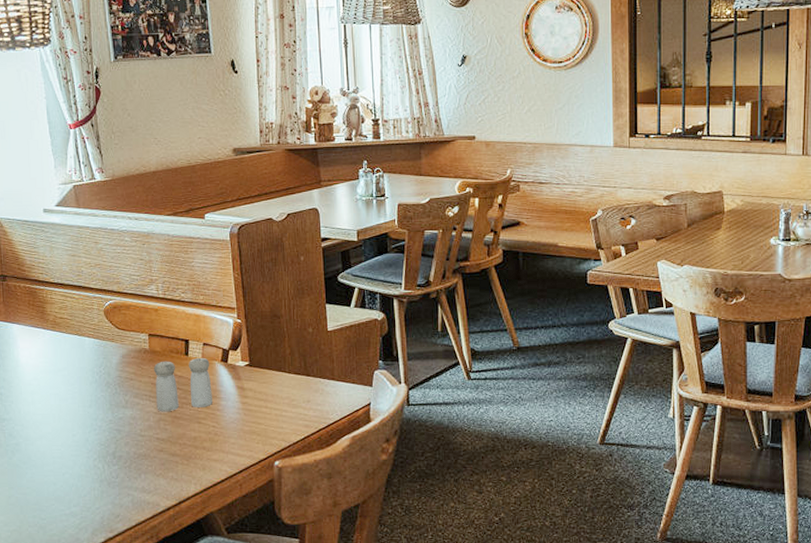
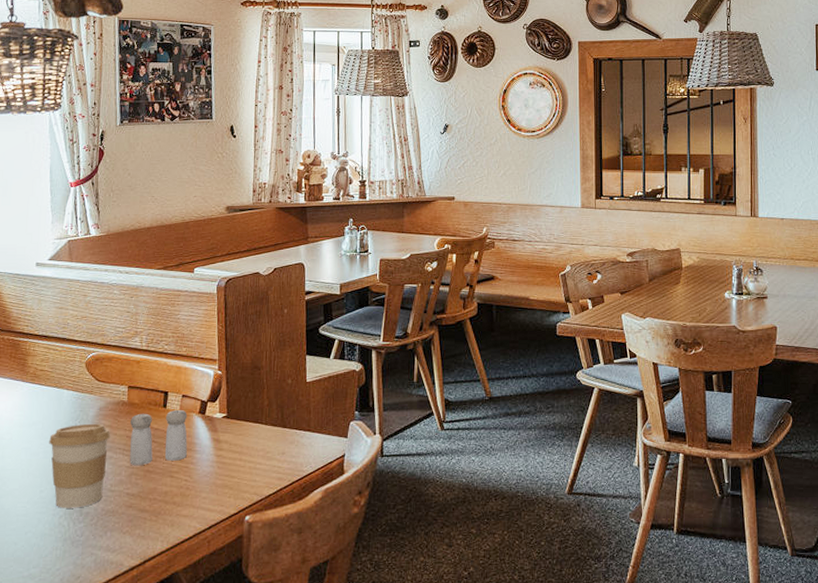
coffee cup: none [76,370,136,452] -> present [49,423,111,508]

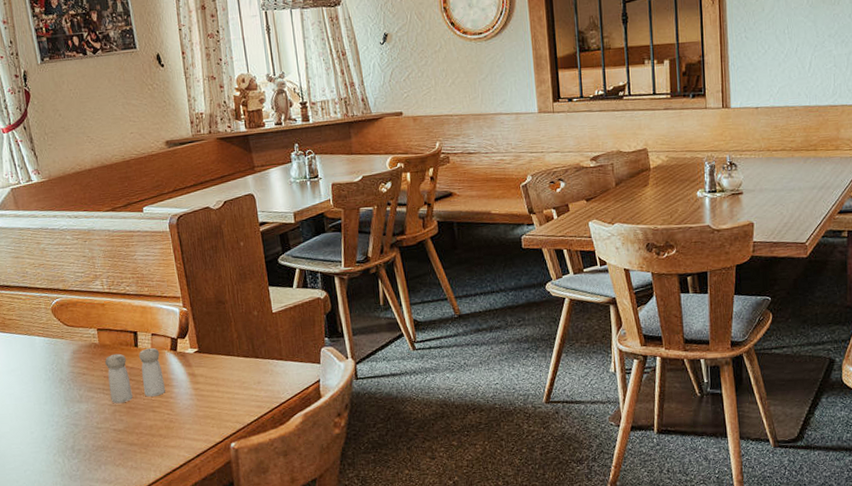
coffee cup: present [49,423,111,508] -> none [30,366,91,447]

